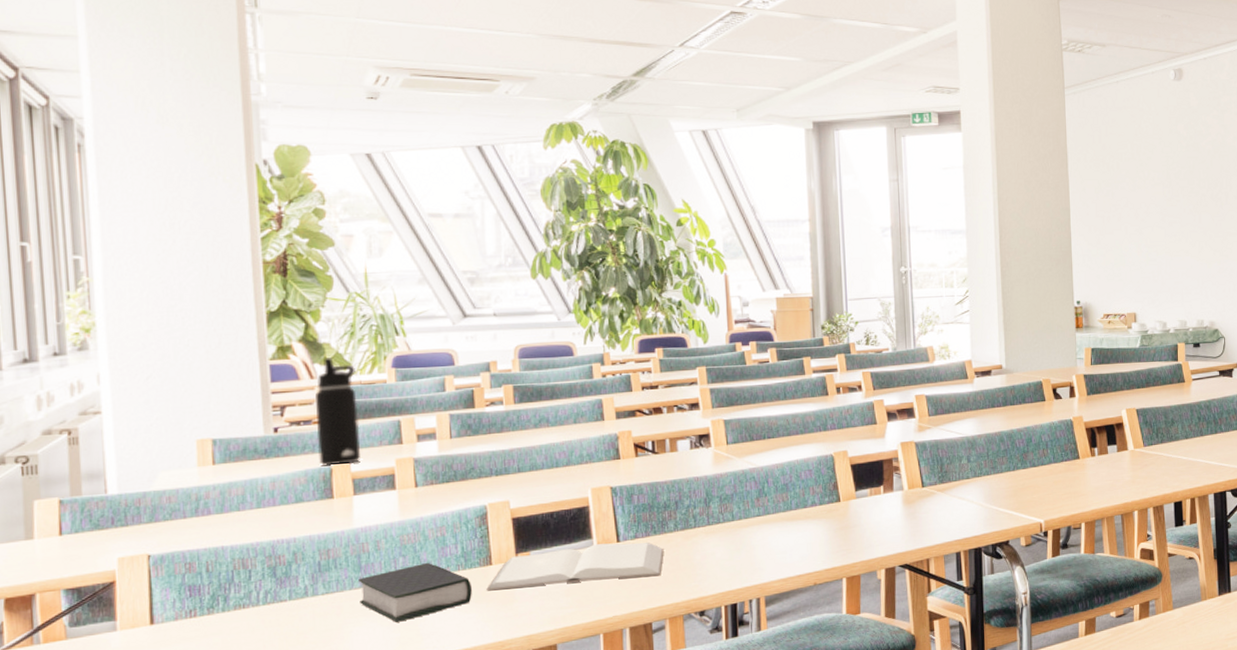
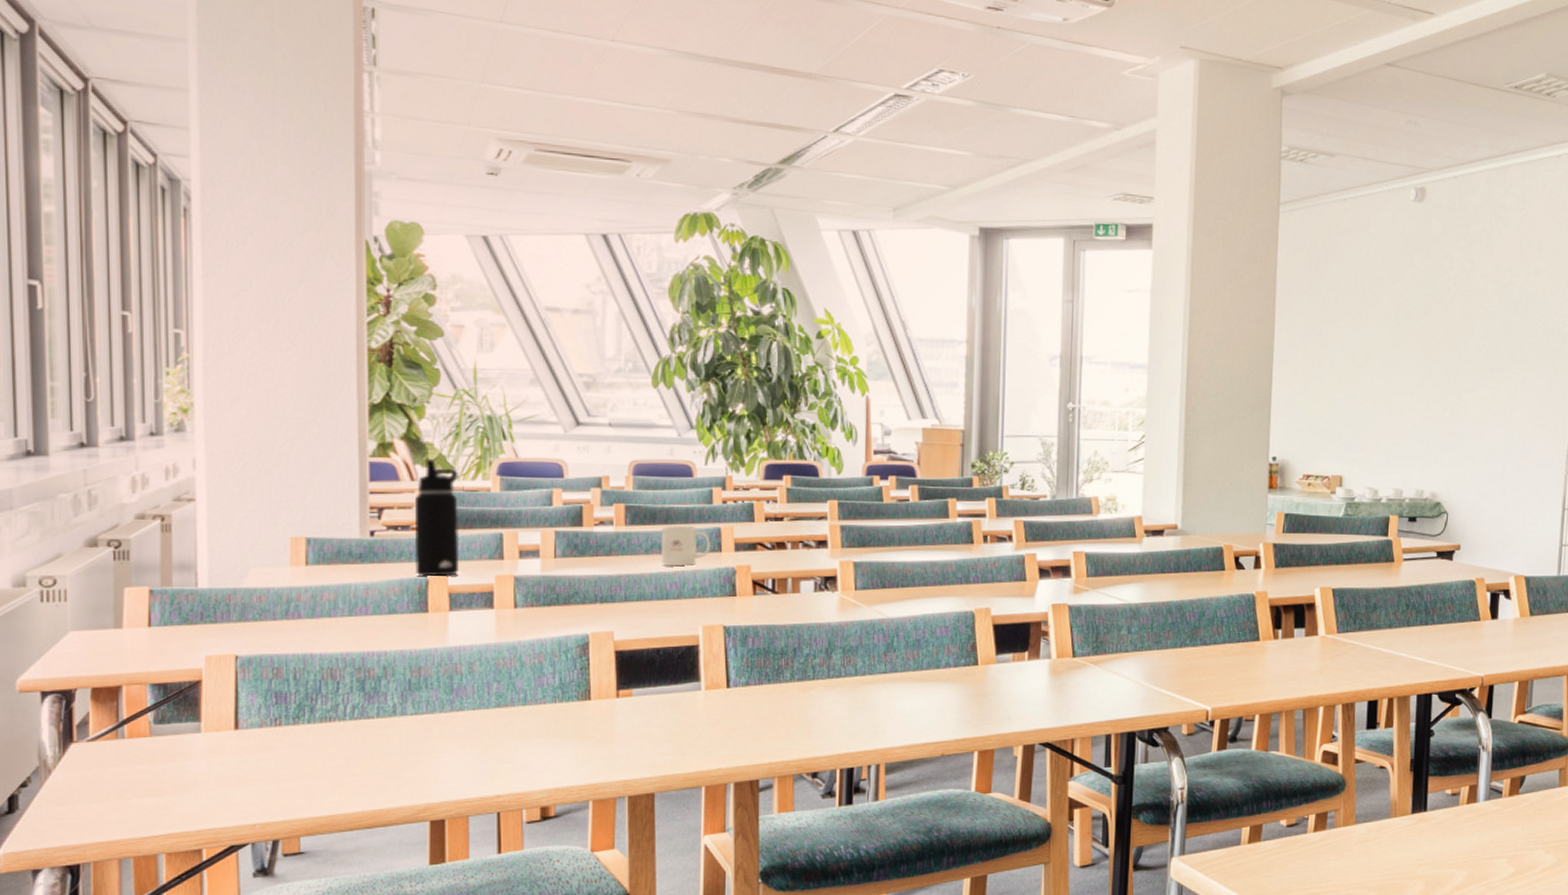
book: present [358,562,472,622] -> none [449,690,568,752]
book: present [486,542,664,591] -> none [583,687,778,729]
mug: none [548,400,594,438] -> present [661,526,711,567]

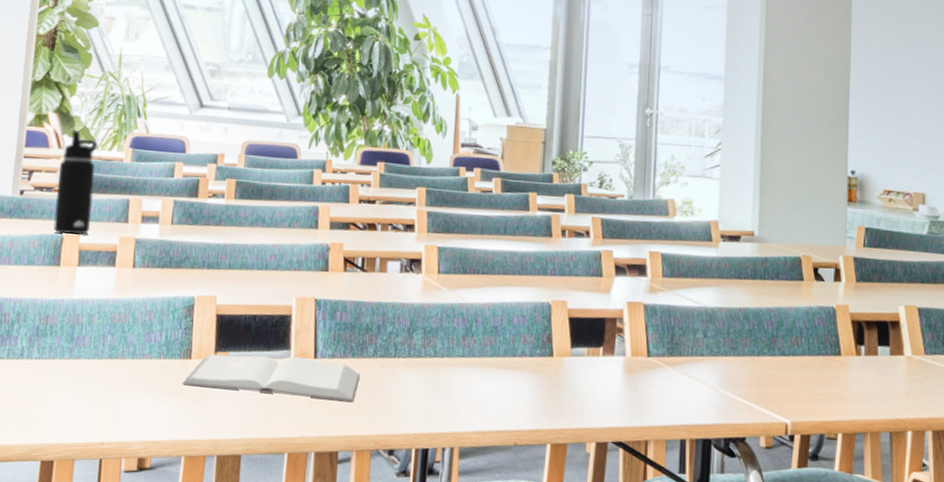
book: none [583,687,778,729] -> present [182,354,360,401]
mug: present [661,526,711,567] -> none [264,202,309,241]

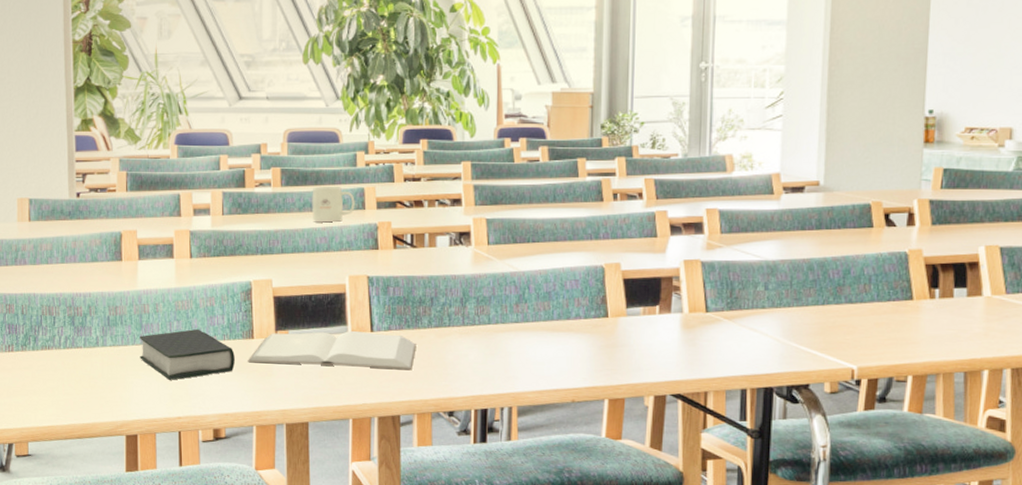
water bottle: present [53,129,98,235] -> none [110,131,146,230]
book: none [67,344,170,401] -> present [140,328,235,380]
mug: none [264,202,309,241] -> present [312,186,355,223]

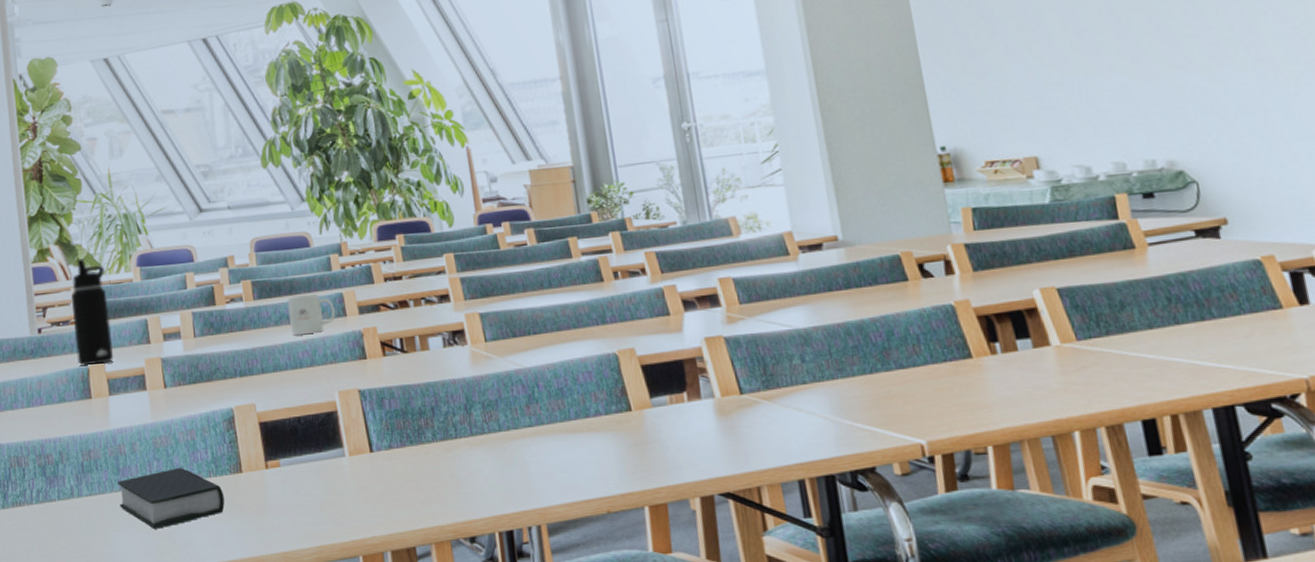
water bottle: none [110,131,146,230] -> present [70,258,113,365]
book: present [248,330,417,369] -> none [238,452,423,501]

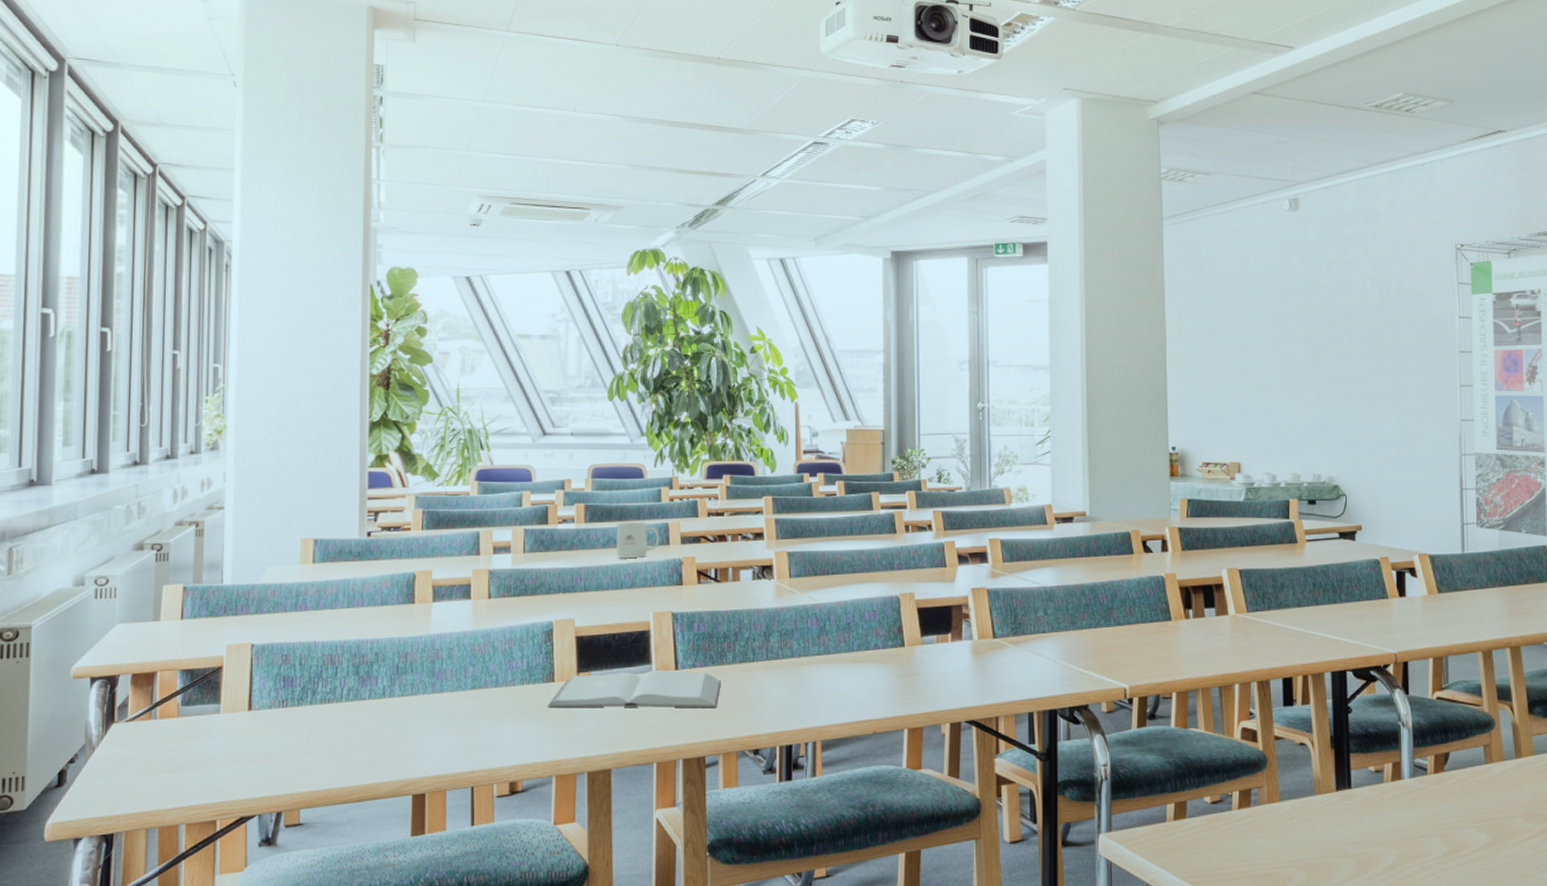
water bottle: present [70,258,113,365] -> none [404,467,443,571]
book: present [117,467,225,529] -> none [431,673,534,731]
book: none [238,452,423,501] -> present [548,669,721,708]

